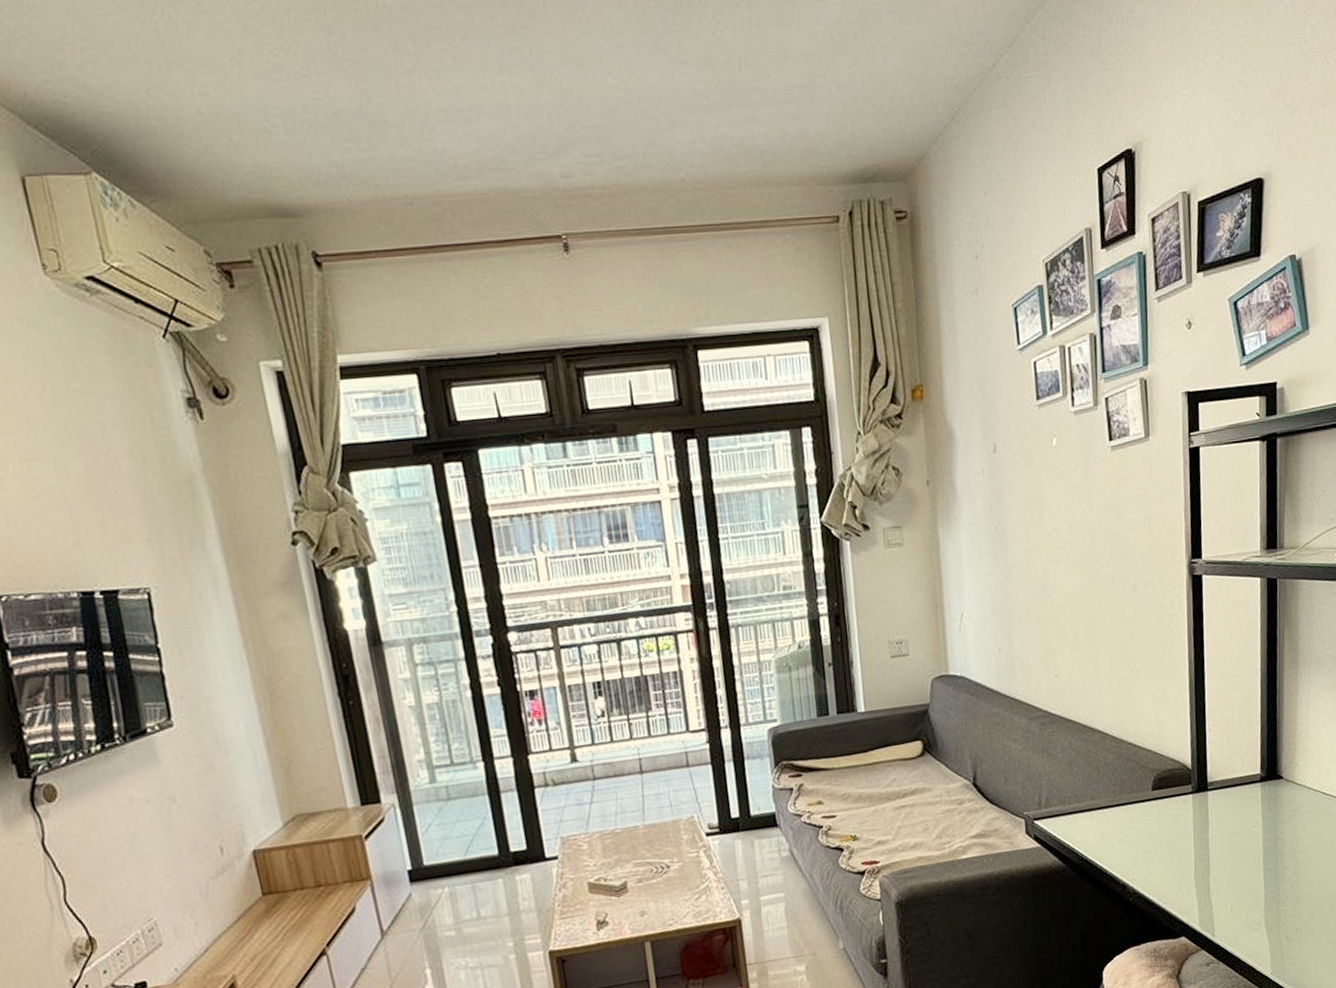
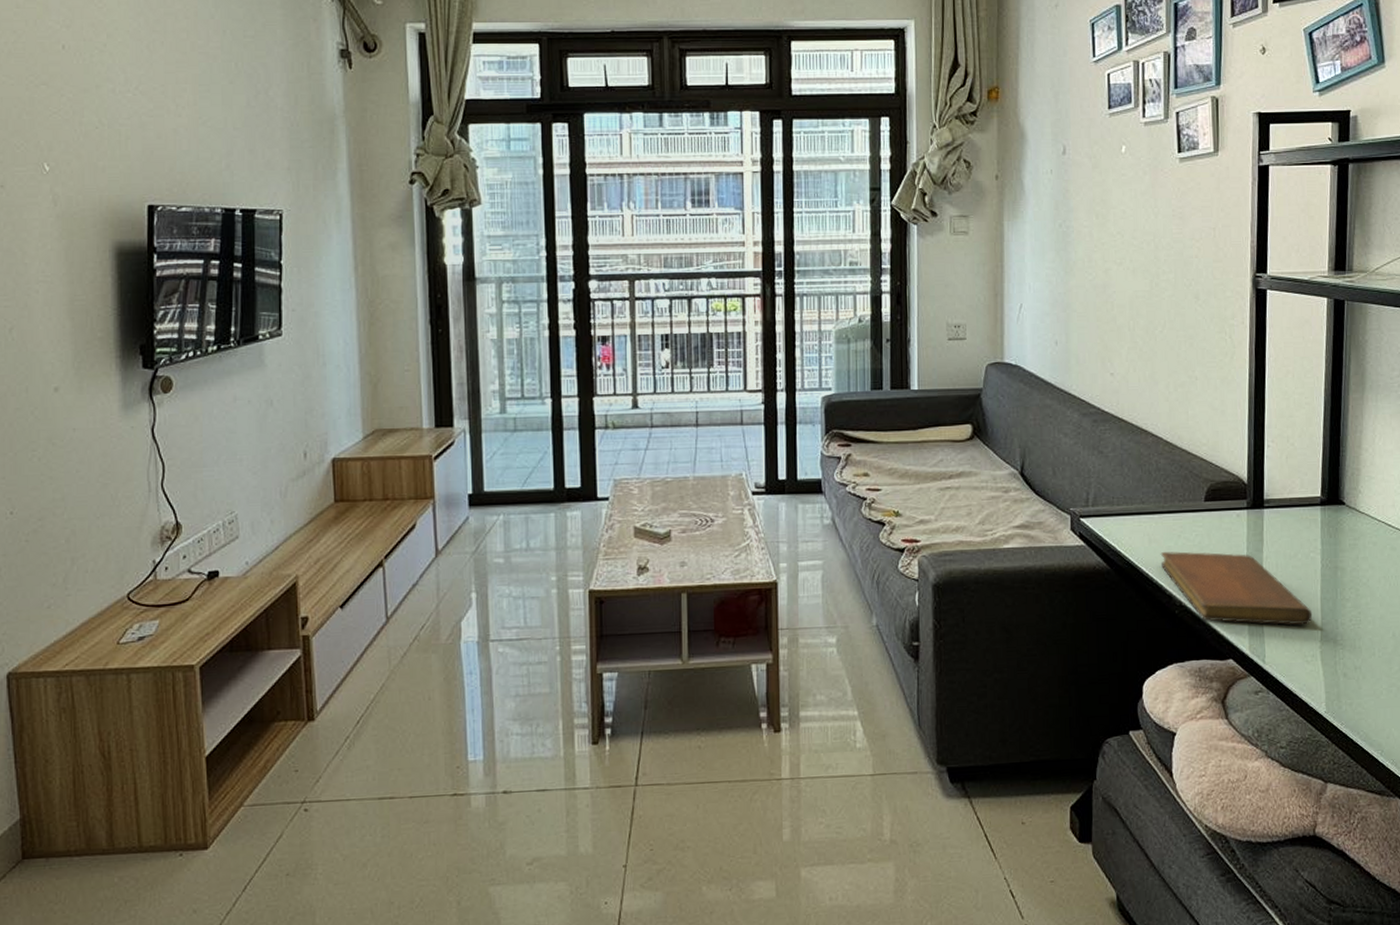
notebook: none [1112,836,1257,905] -> present [1160,551,1313,625]

